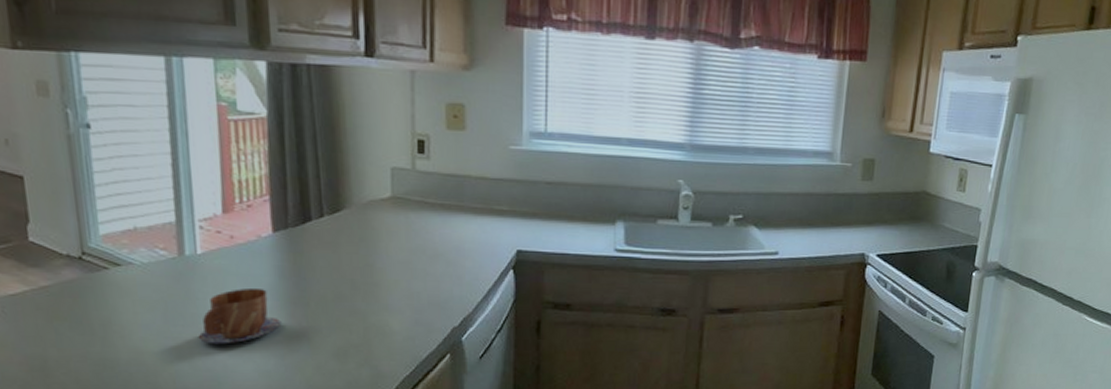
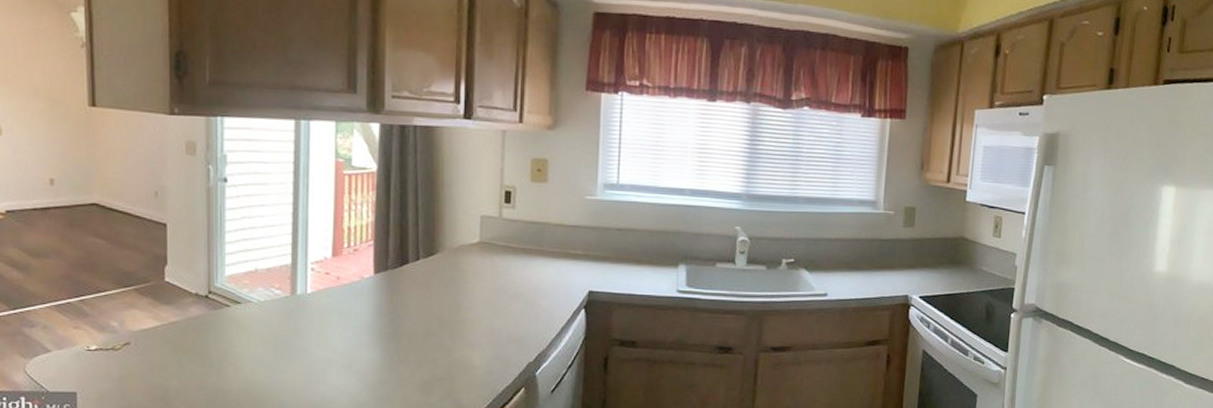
mug: present [198,287,282,344] -> none [301,324,376,377]

